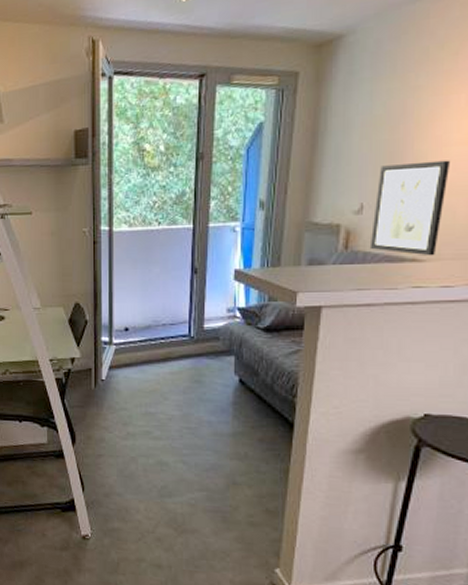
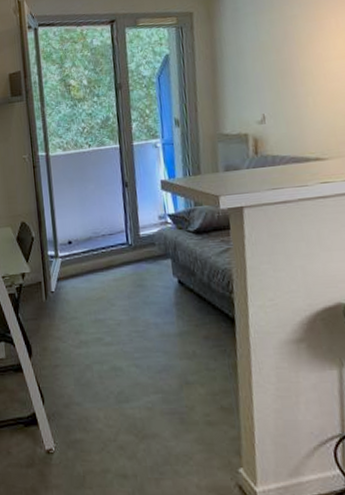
wall art: present [369,160,451,256] -> none [274,72,336,155]

